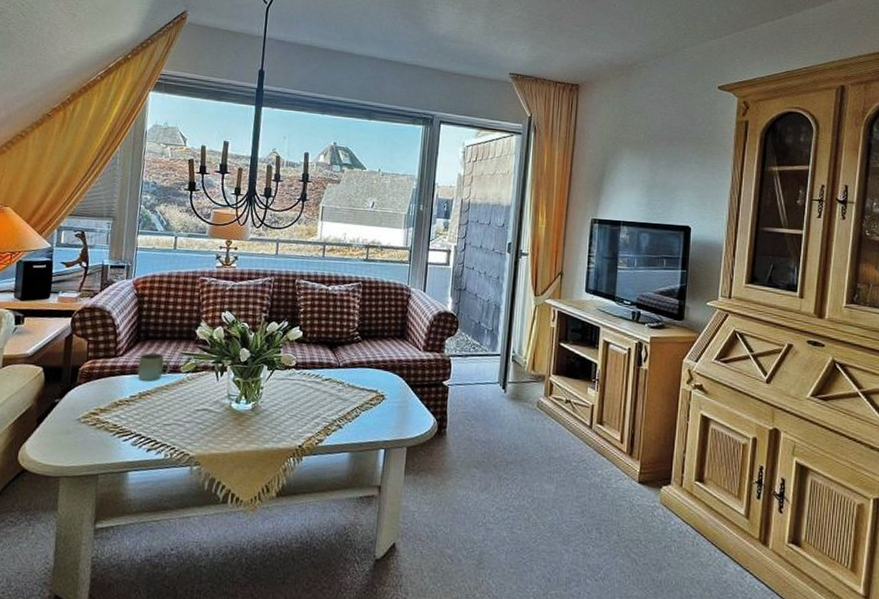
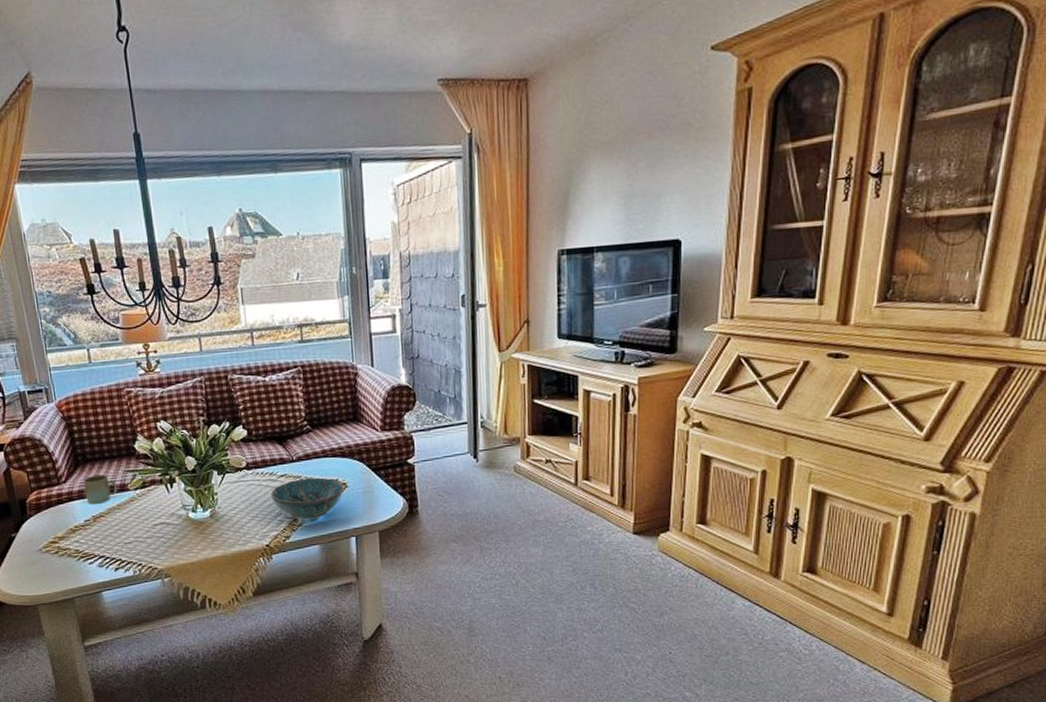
decorative bowl: none [312,385,381,430] -> present [270,477,344,523]

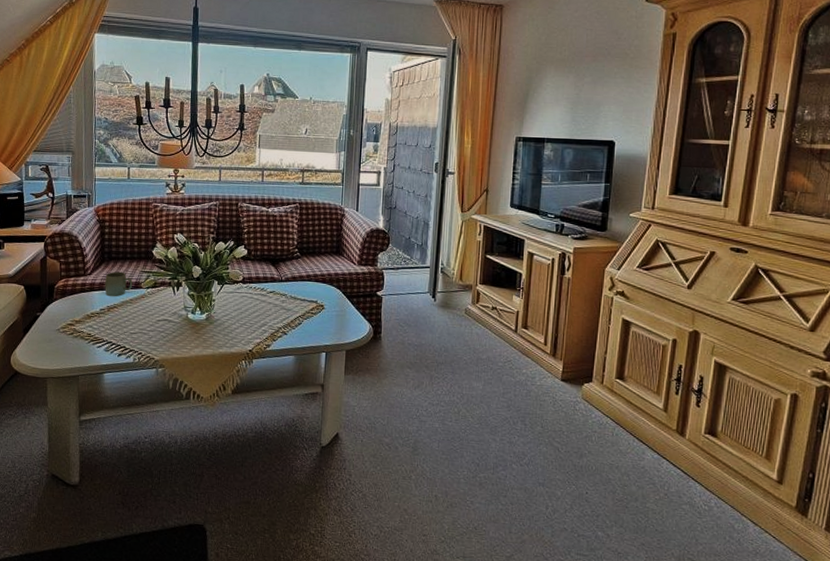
decorative bowl: present [270,477,344,523] -> none [259,297,321,336]

